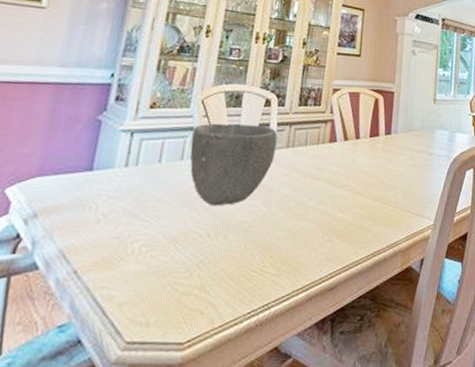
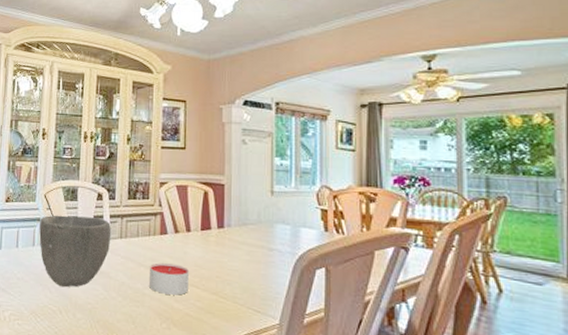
candle: none [314,172,355,205] -> present [149,263,189,295]

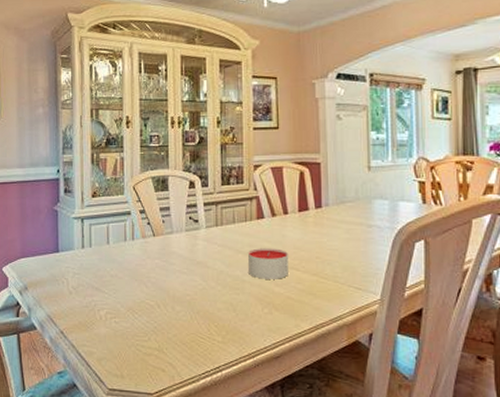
bowl: present [39,215,112,288] -> none [130,207,207,281]

